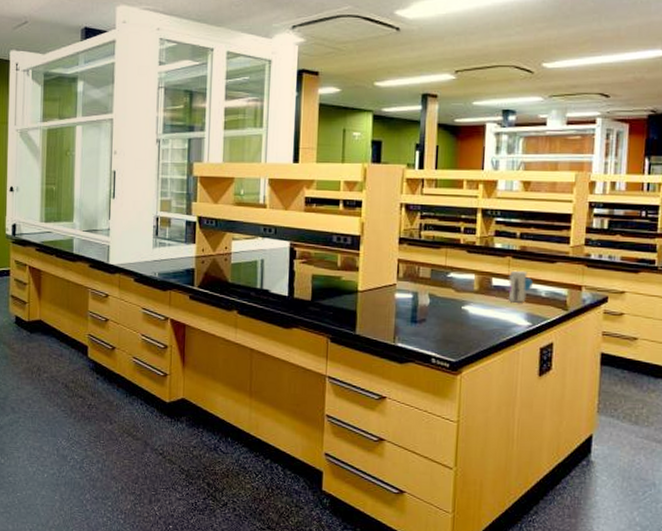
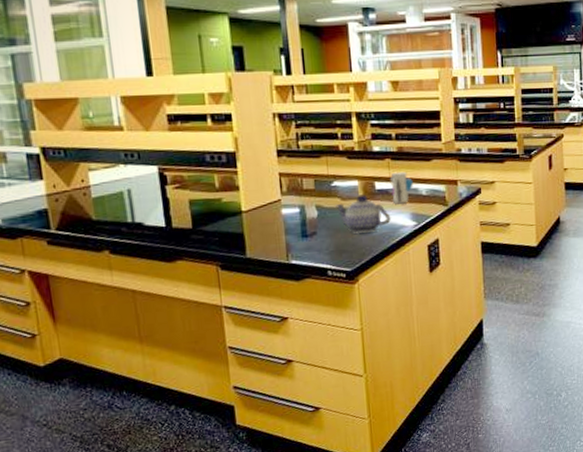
teapot: none [447,289,505,327] -> present [334,194,392,233]

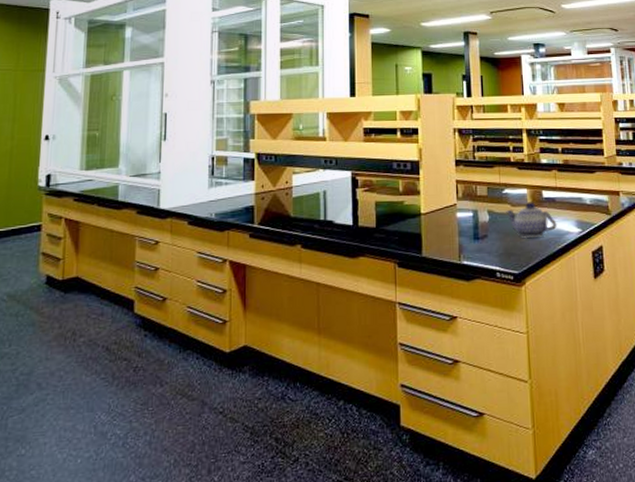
toy: present [390,171,413,204] -> none [557,182,578,212]

